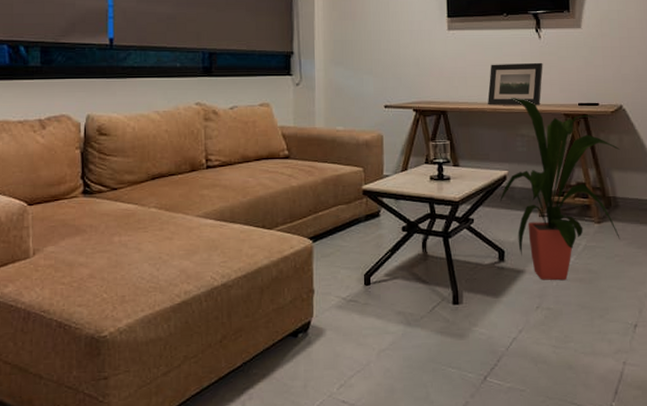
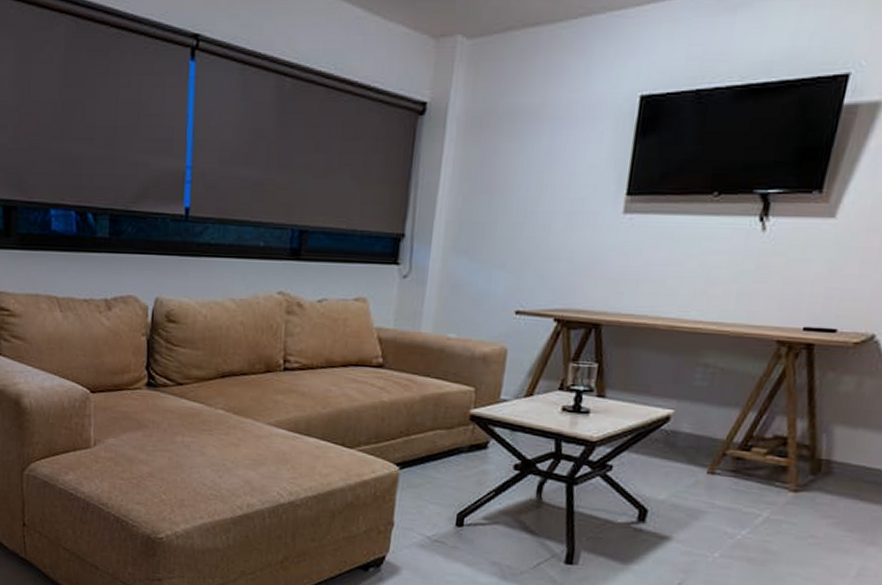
picture frame: present [488,62,543,106] -> none [663,264,761,326]
house plant: present [500,98,620,281] -> none [654,313,856,557]

